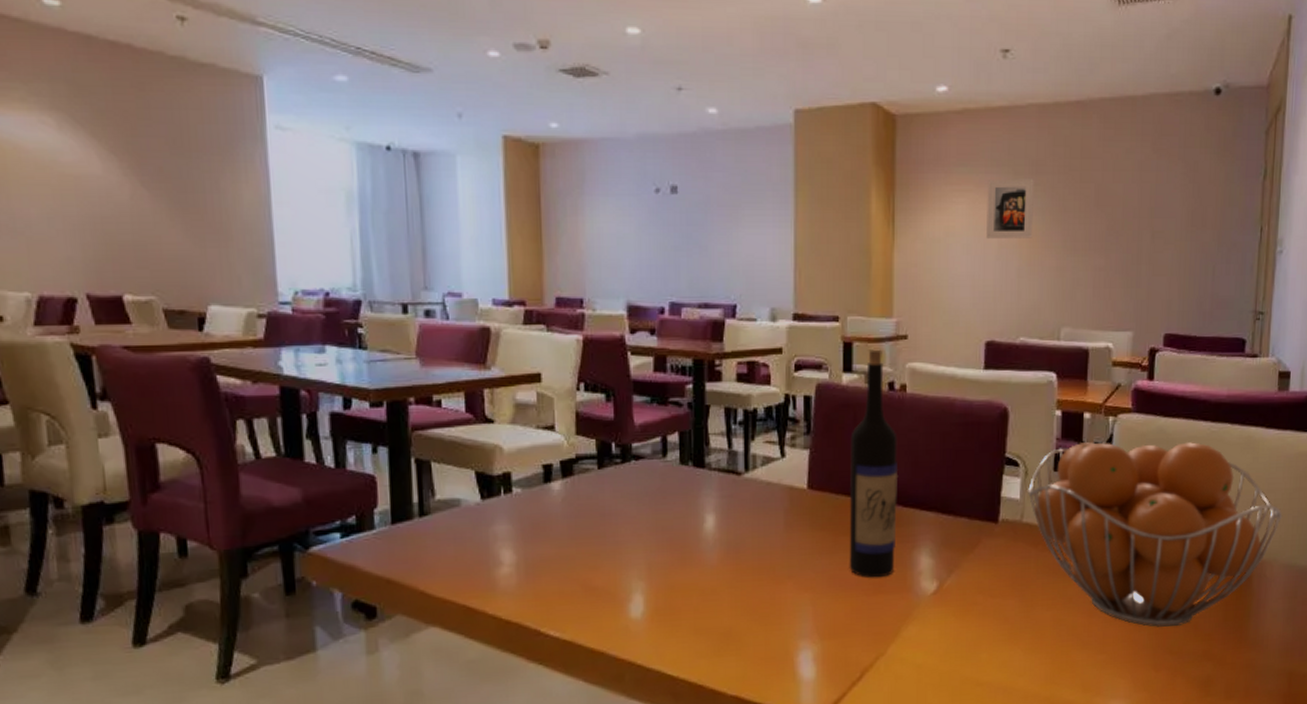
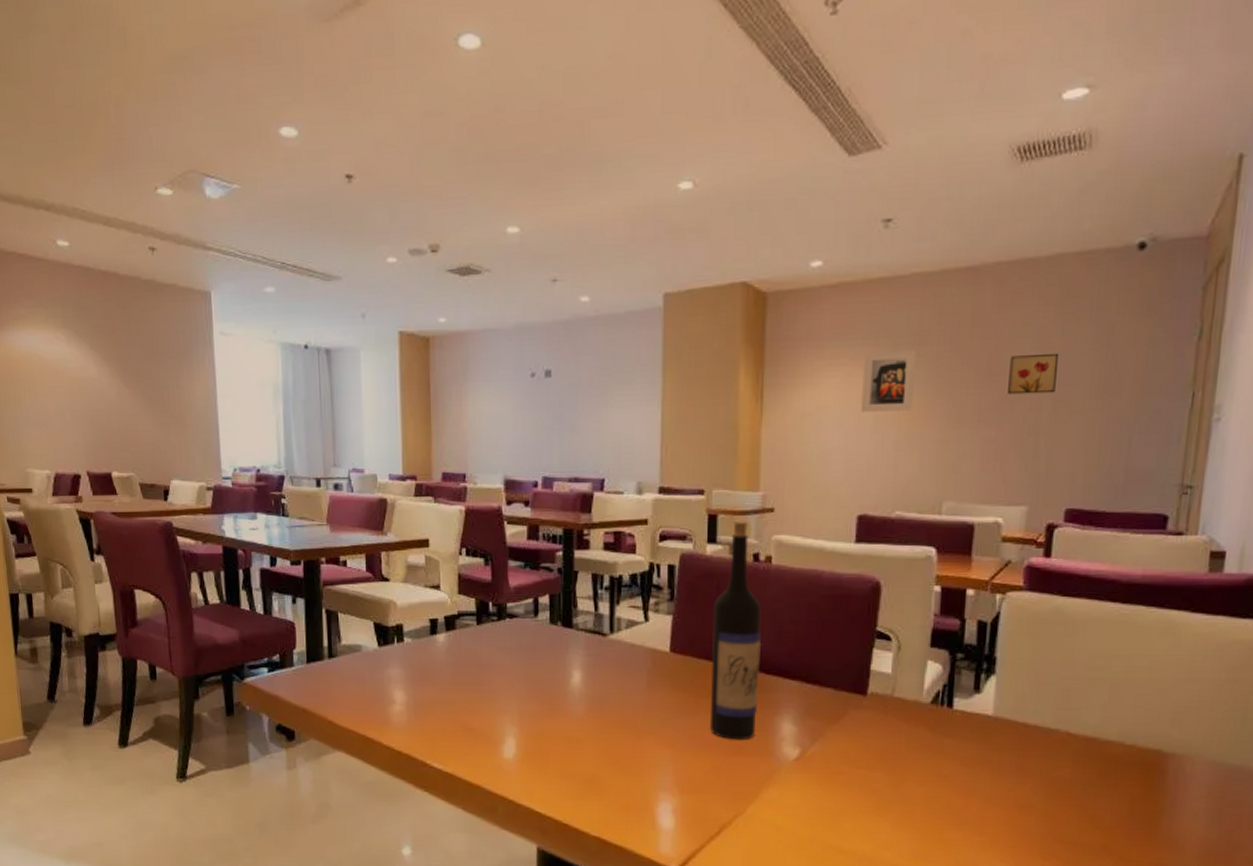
fruit basket: present [1027,442,1283,627] -> none [899,620,1210,816]
wall art: none [1114,187,1155,225] -> present [1008,353,1060,395]

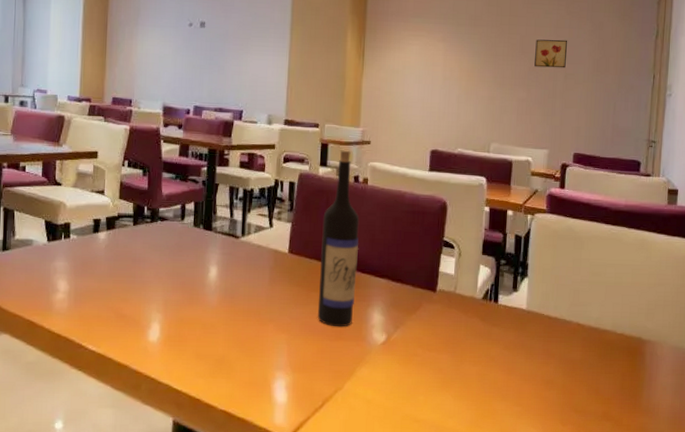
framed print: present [861,350,916,412] -> none [434,28,472,74]

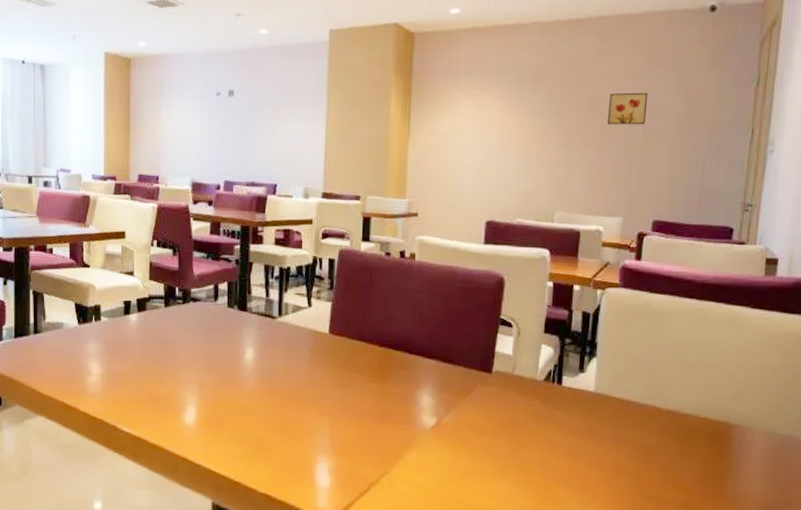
wine bottle: present [317,150,360,327] -> none [361,223,406,410]

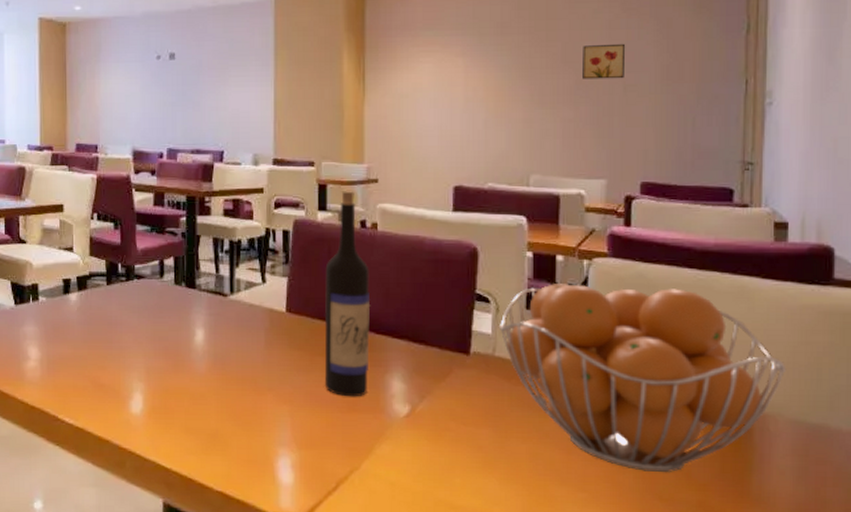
wine bottle: none [361,223,406,410] -> present [324,191,371,397]
fruit basket: none [519,311,766,477] -> present [498,284,787,473]

